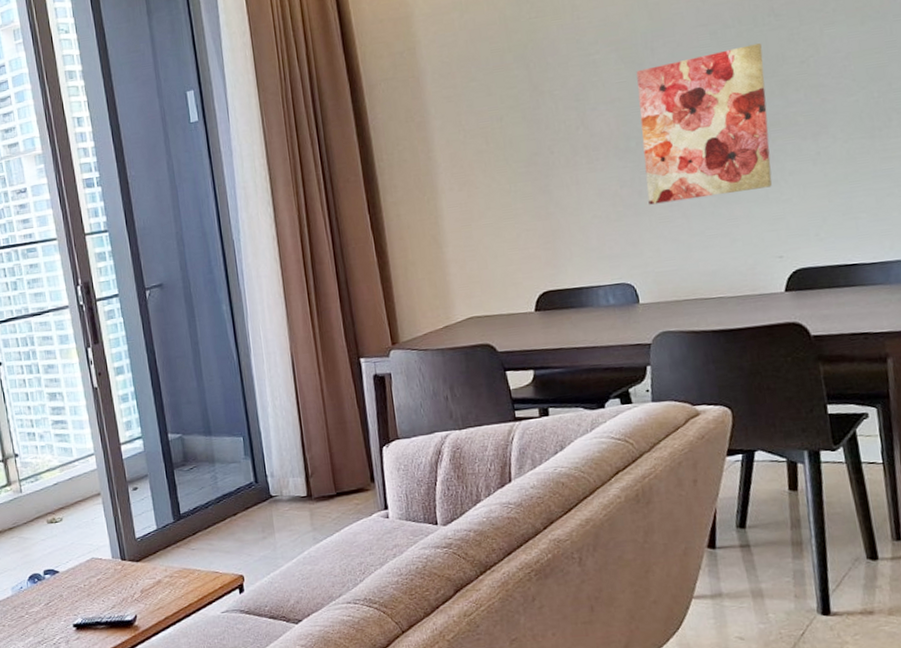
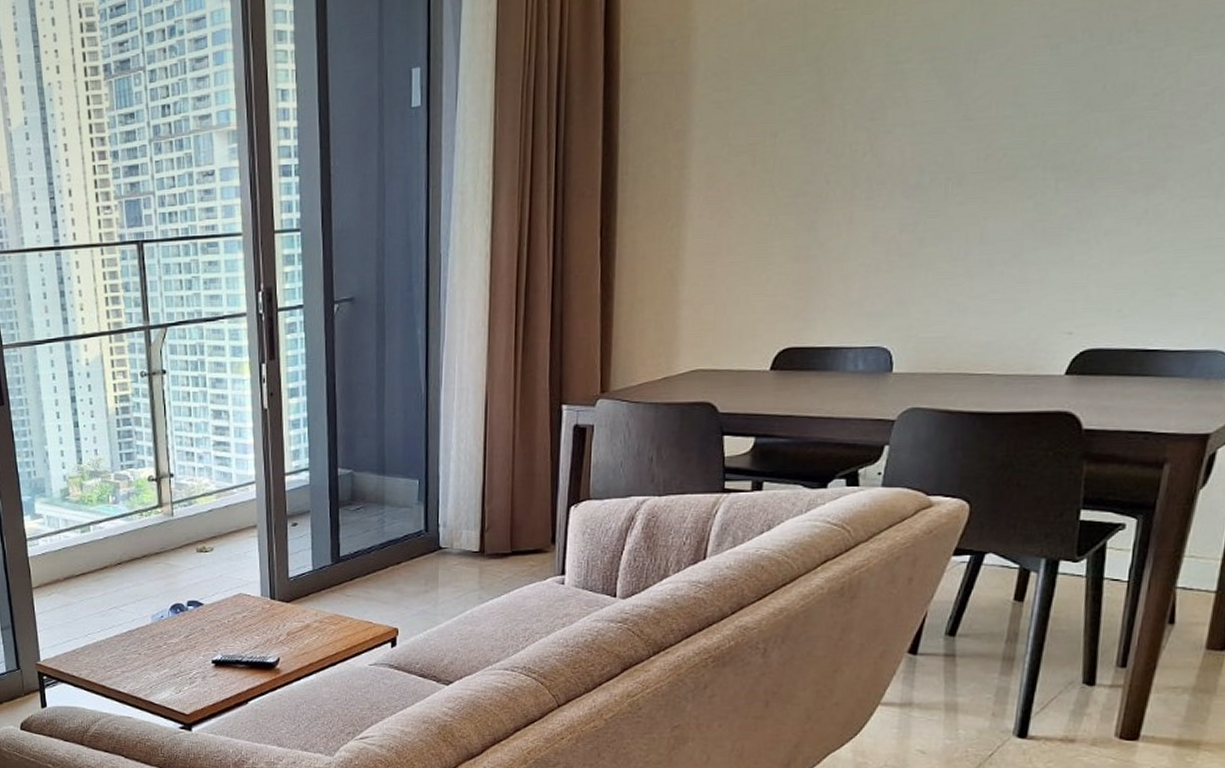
wall art: present [636,43,772,205] -> none [929,66,1111,256]

